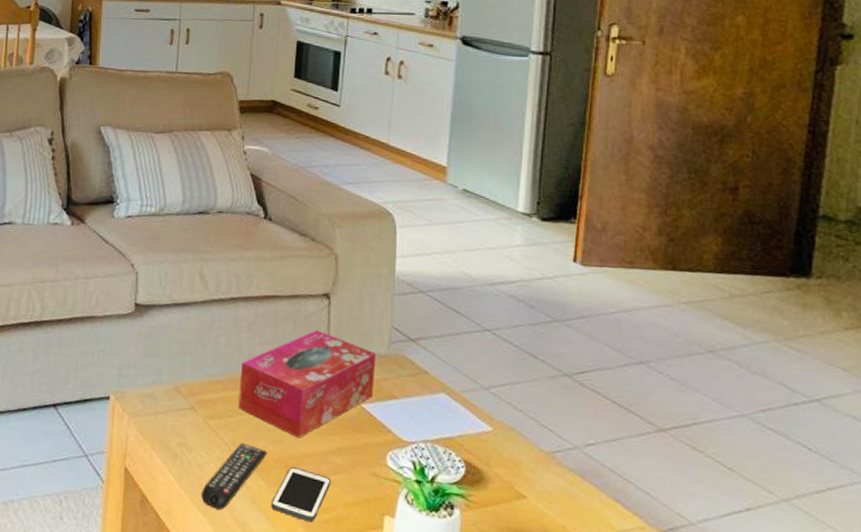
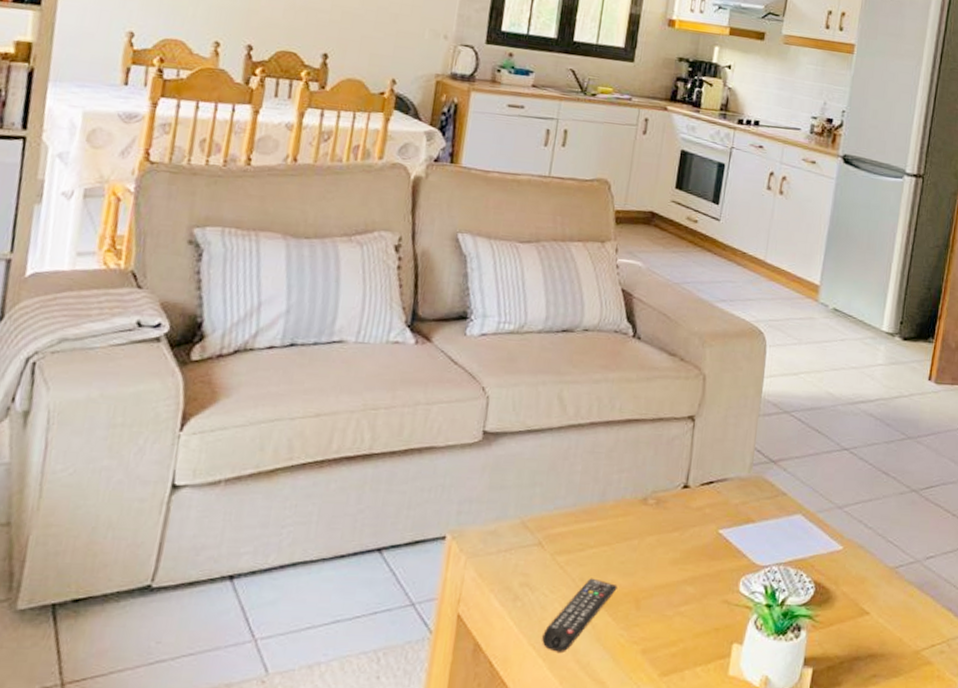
tissue box: present [238,330,377,438] -> none [590,454,738,569]
cell phone: present [271,467,331,523] -> none [617,600,681,657]

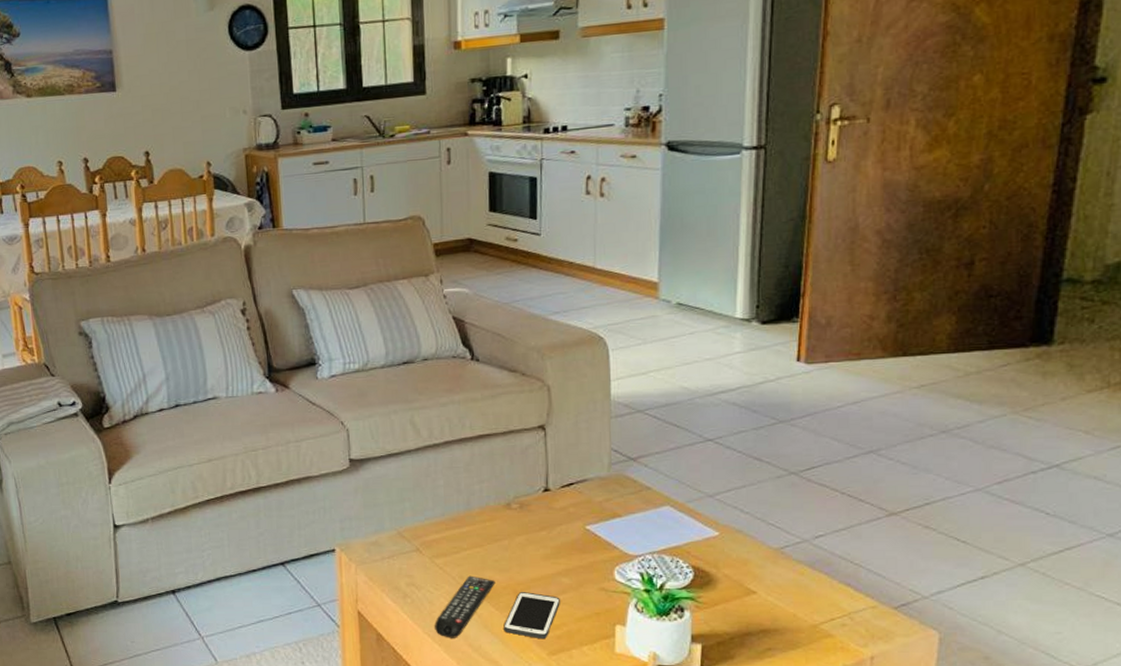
cell phone: none [617,600,681,657] -> present [503,592,560,639]

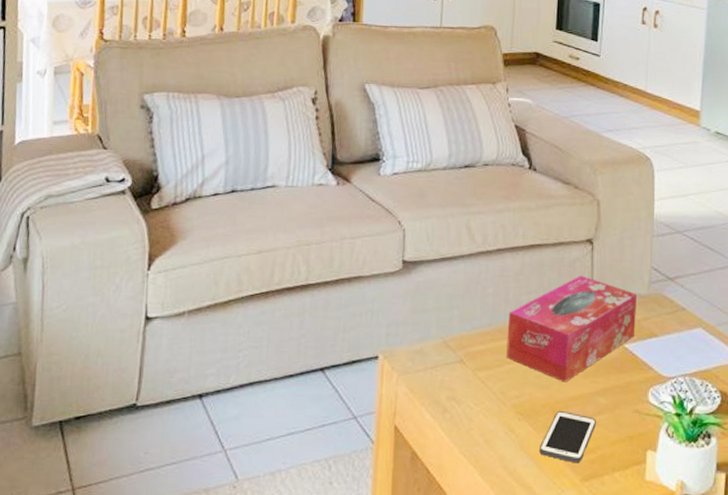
remote control: present [435,575,495,638] -> none [471,391,535,460]
tissue box: none [461,462,597,565] -> present [506,275,638,382]

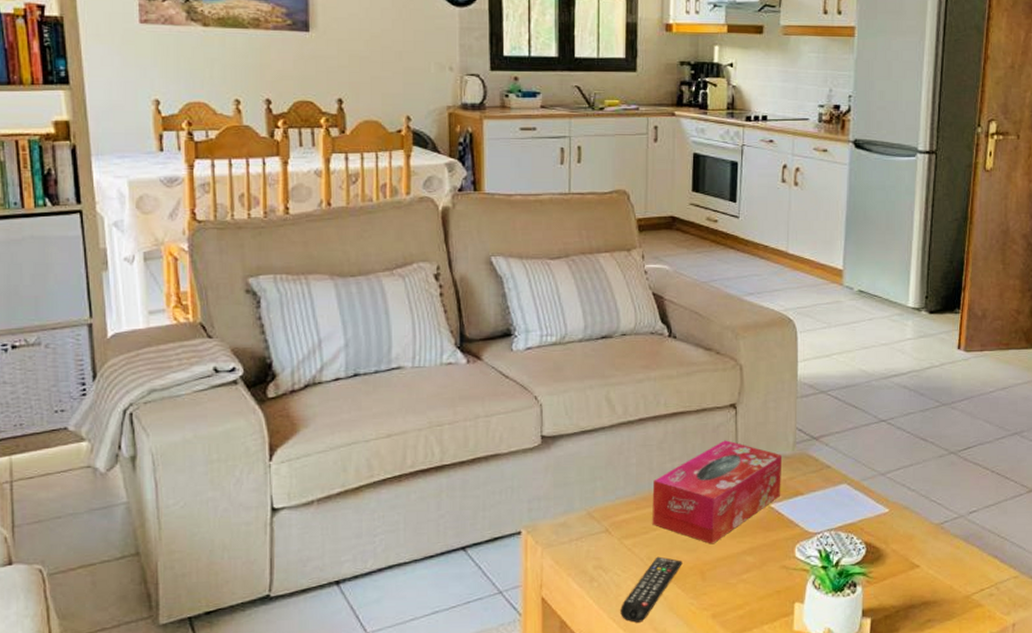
remote control: none [471,391,535,460] -> present [620,556,683,623]
cell phone: present [540,411,596,464] -> none [689,572,744,620]

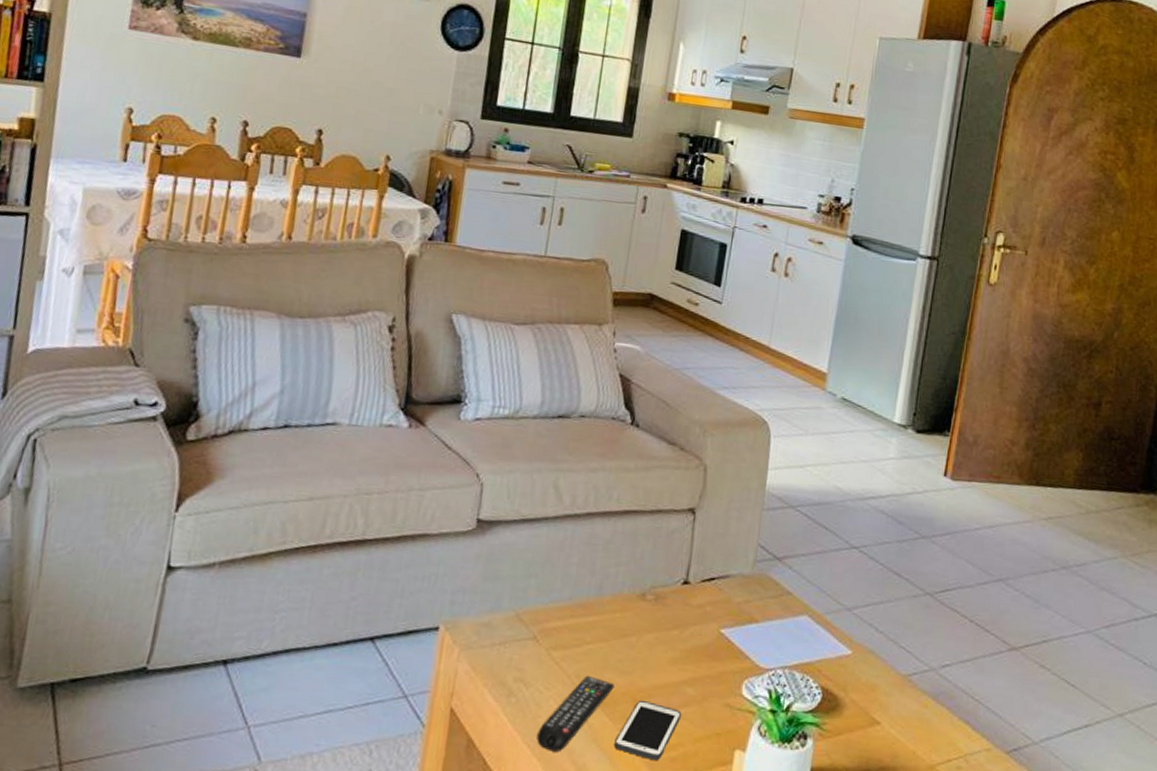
tissue box: present [652,440,783,544] -> none [586,548,740,669]
cell phone: none [689,572,744,620] -> present [614,701,681,761]

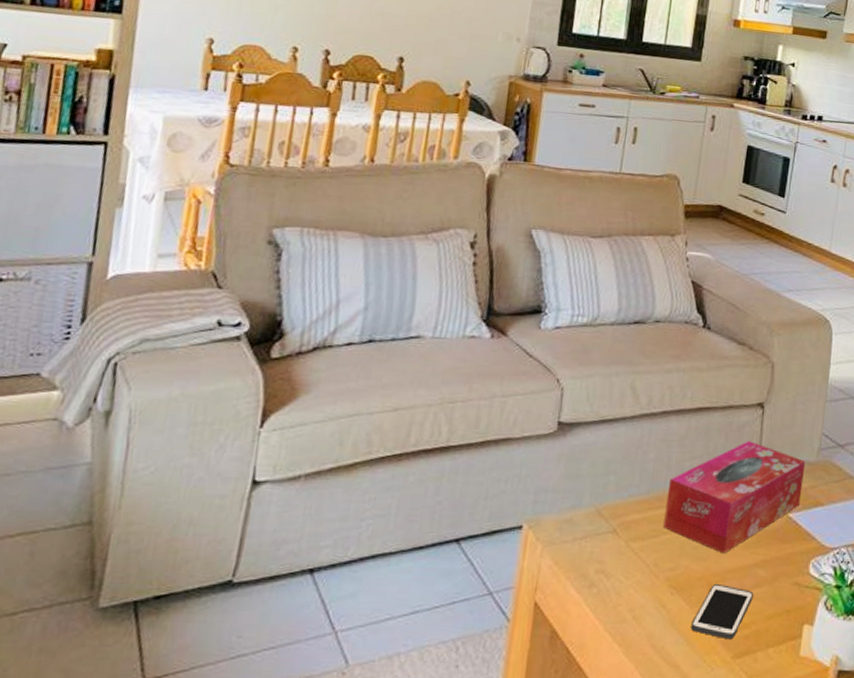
remote control: present [536,675,615,752] -> none [617,563,691,637]
tissue box: none [586,548,740,669] -> present [663,441,806,554]

